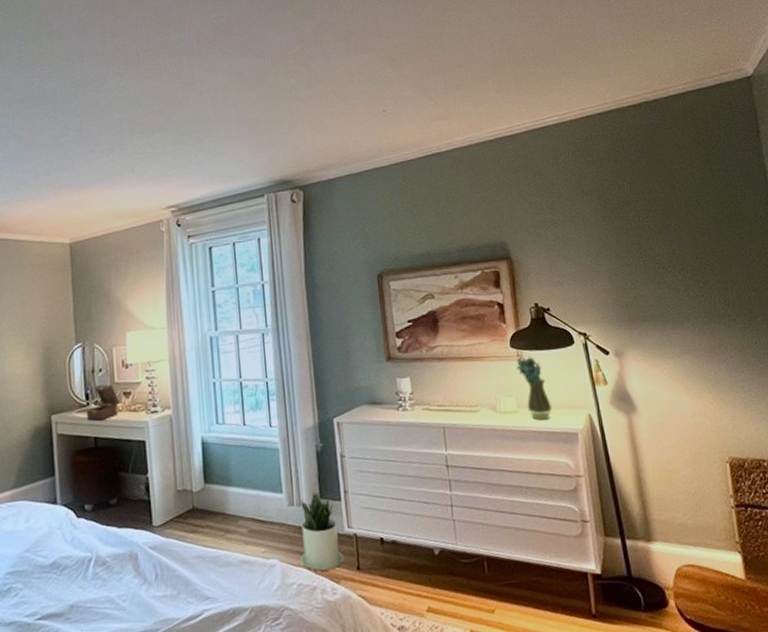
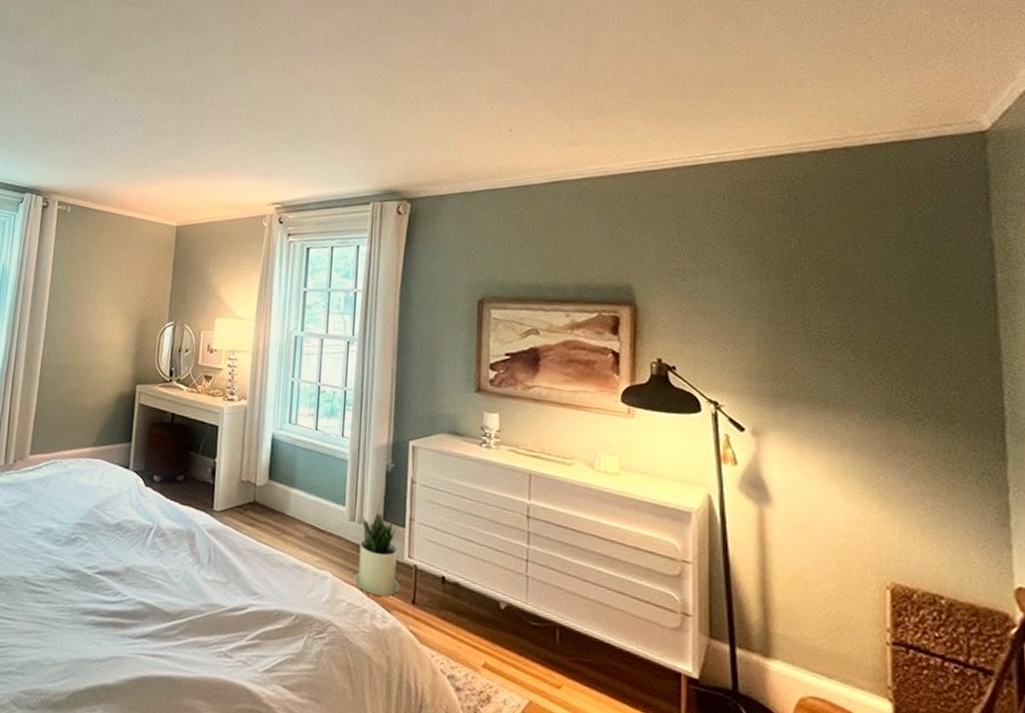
jewelry box: present [86,384,120,422] -> none [167,364,200,400]
vase: present [516,355,552,421] -> none [625,412,662,491]

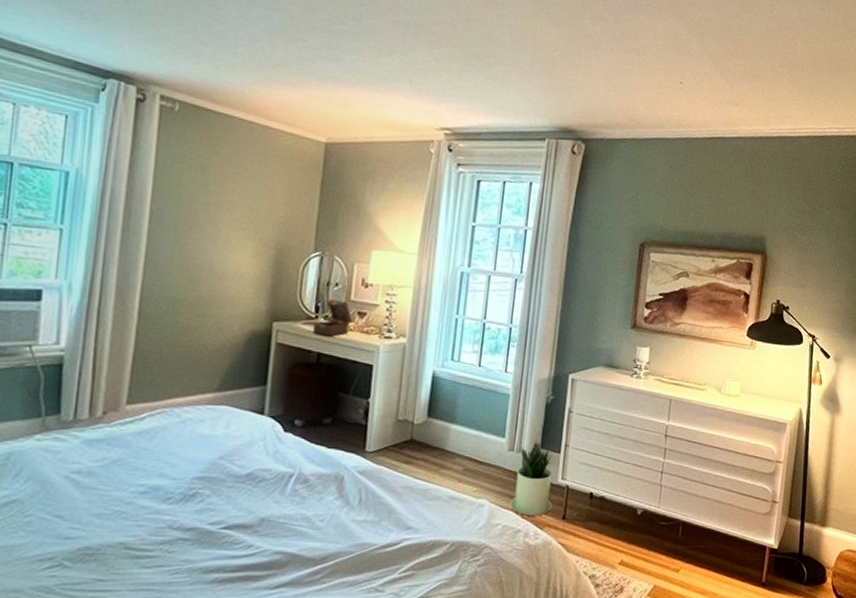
jewelry box: none [167,364,200,400] -> present [312,300,353,338]

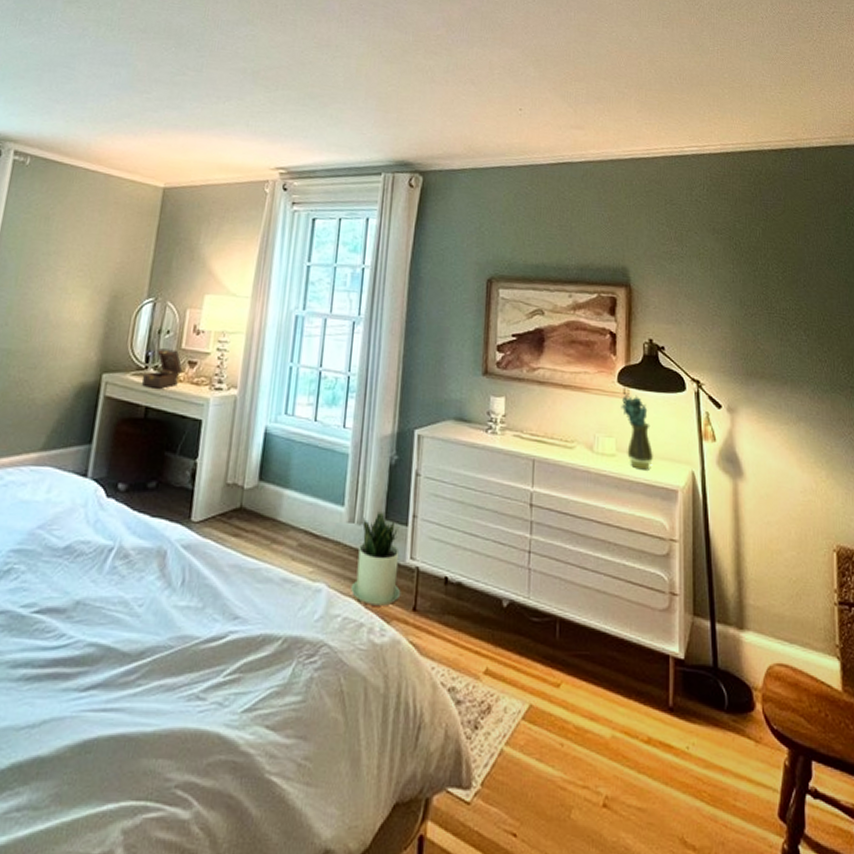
vase: none [747,345,770,408] -> present [621,393,653,470]

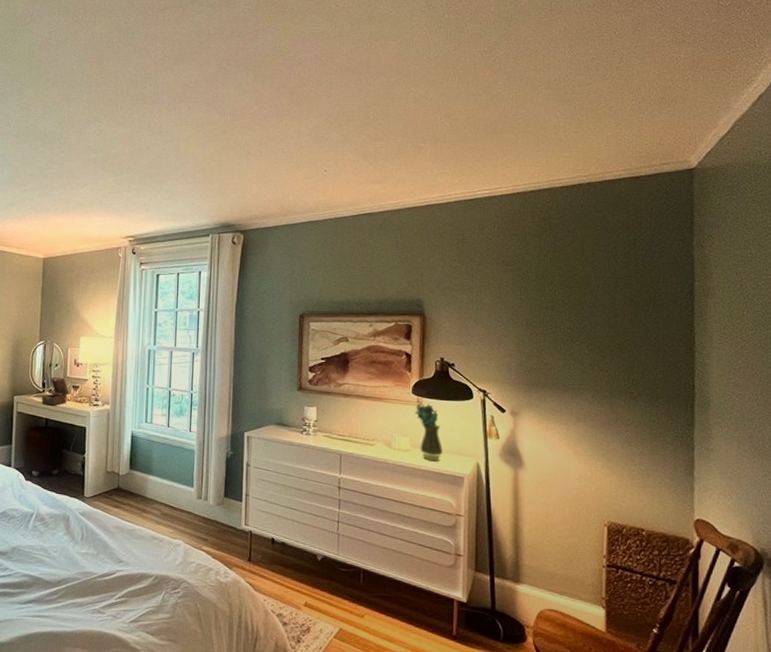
planter: present [350,512,401,606] -> none [201,491,239,557]

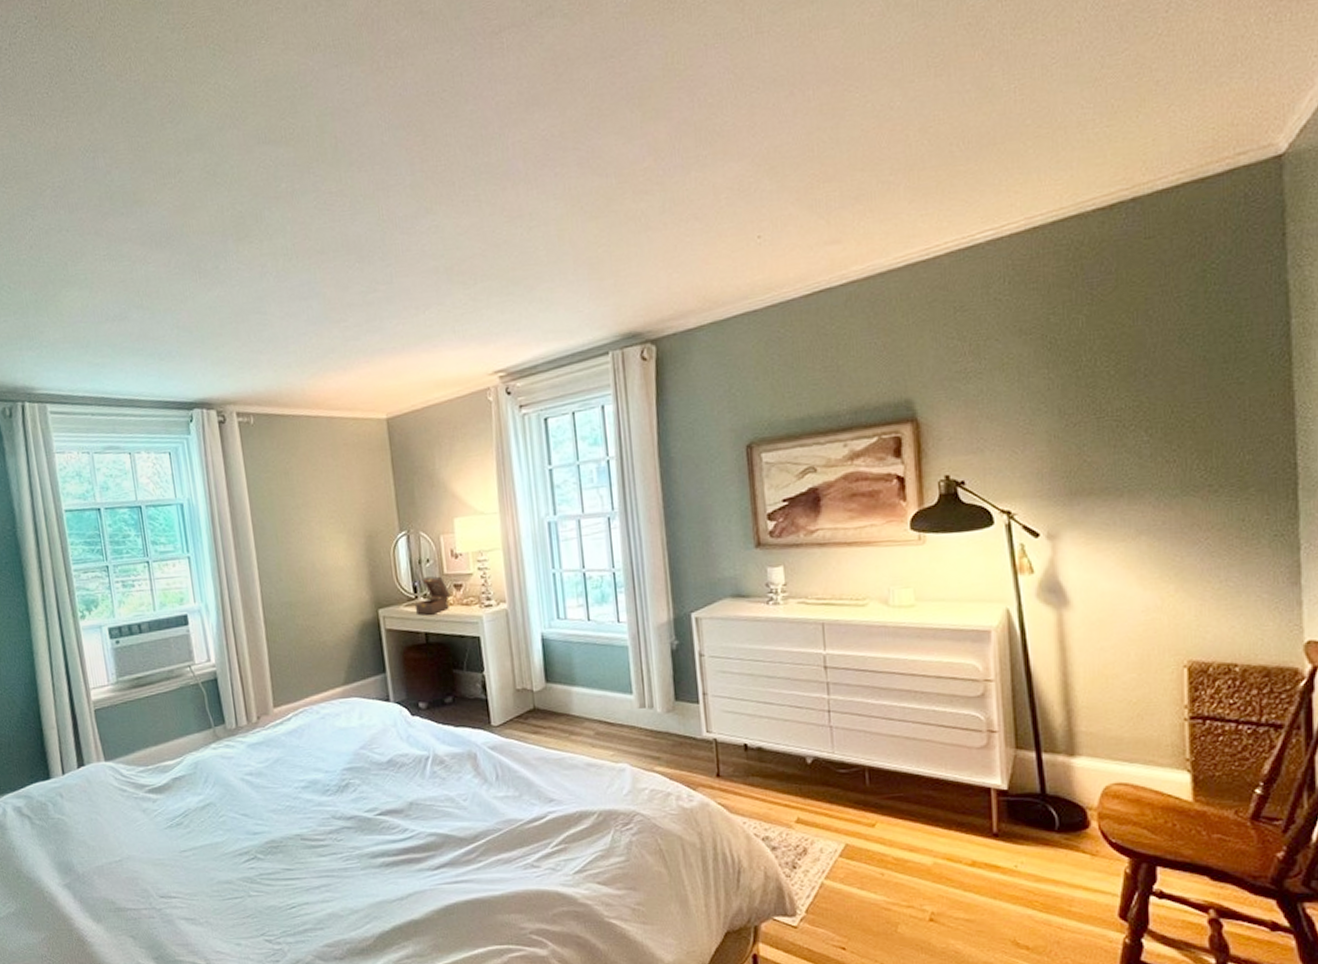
vase: present [415,401,443,462] -> none [917,539,959,616]

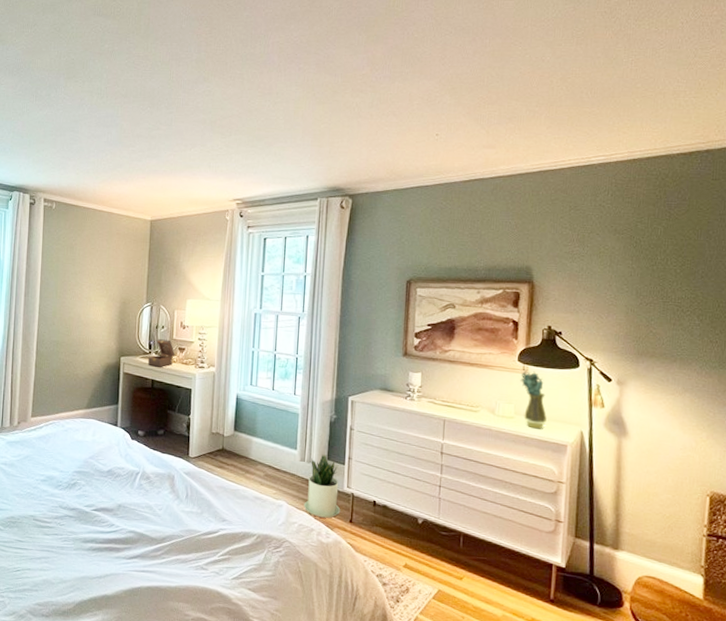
planter: none [653,694,703,777] -> present [303,454,341,518]
vase: none [917,539,959,616] -> present [520,369,547,429]

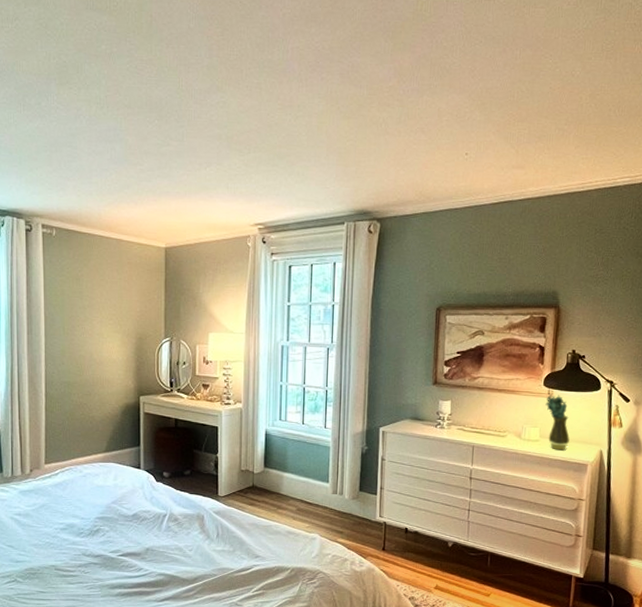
jewelry box: present [147,339,175,368] -> none [169,376,199,407]
planter: present [303,454,341,518] -> none [337,486,374,548]

